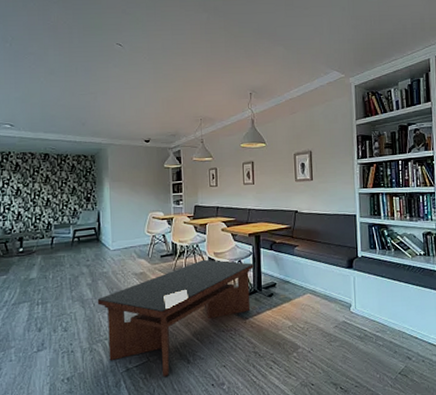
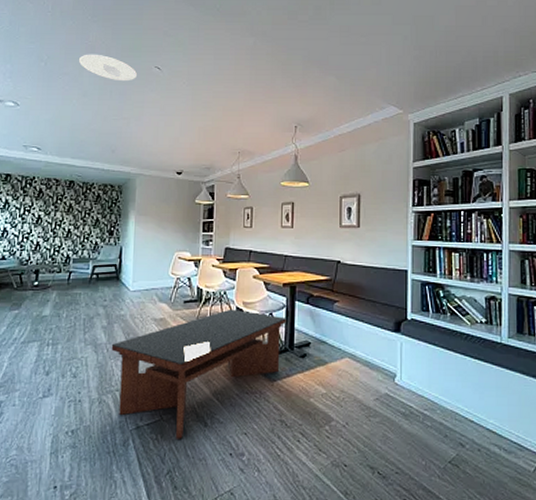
recessed light: none [43,33,101,59] -> present [79,54,138,82]

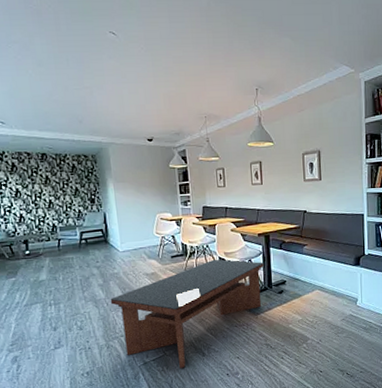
recessed light: present [79,54,138,82] -> none [27,19,93,49]

